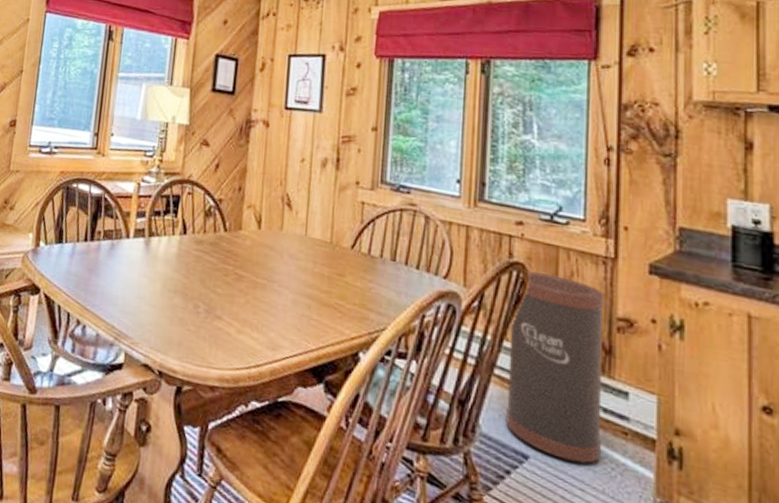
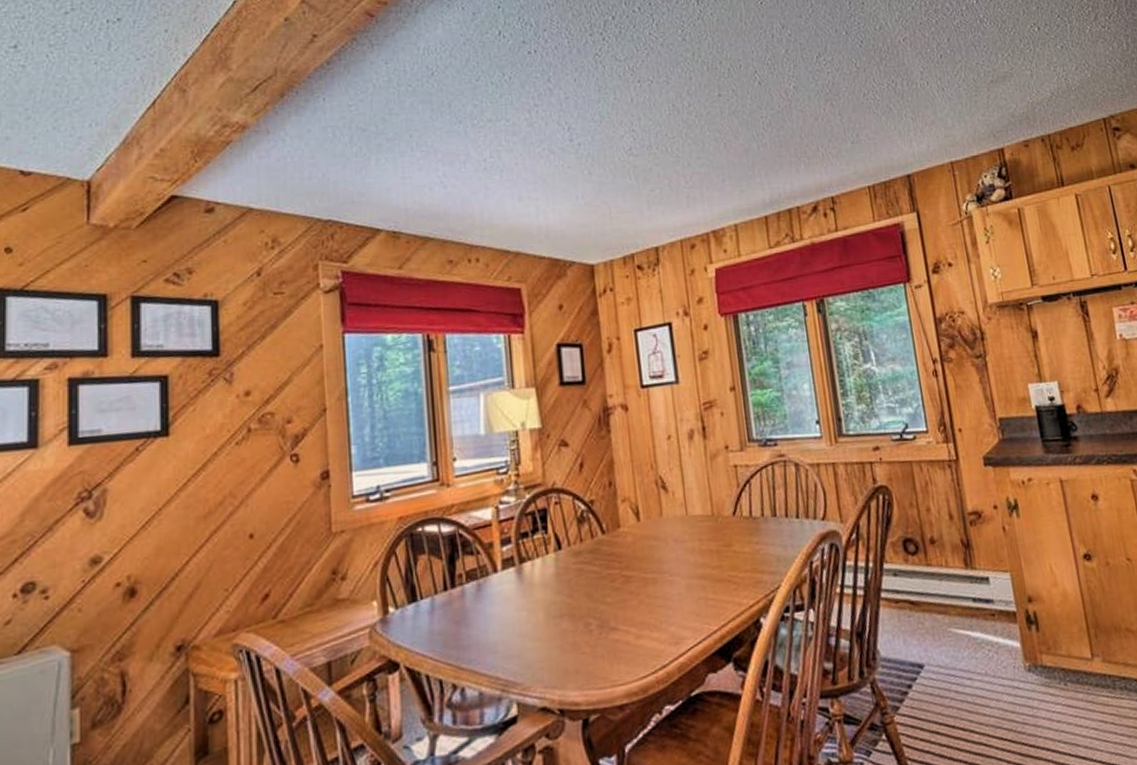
trash can: present [506,271,605,466] -> none [885,488,978,657]

